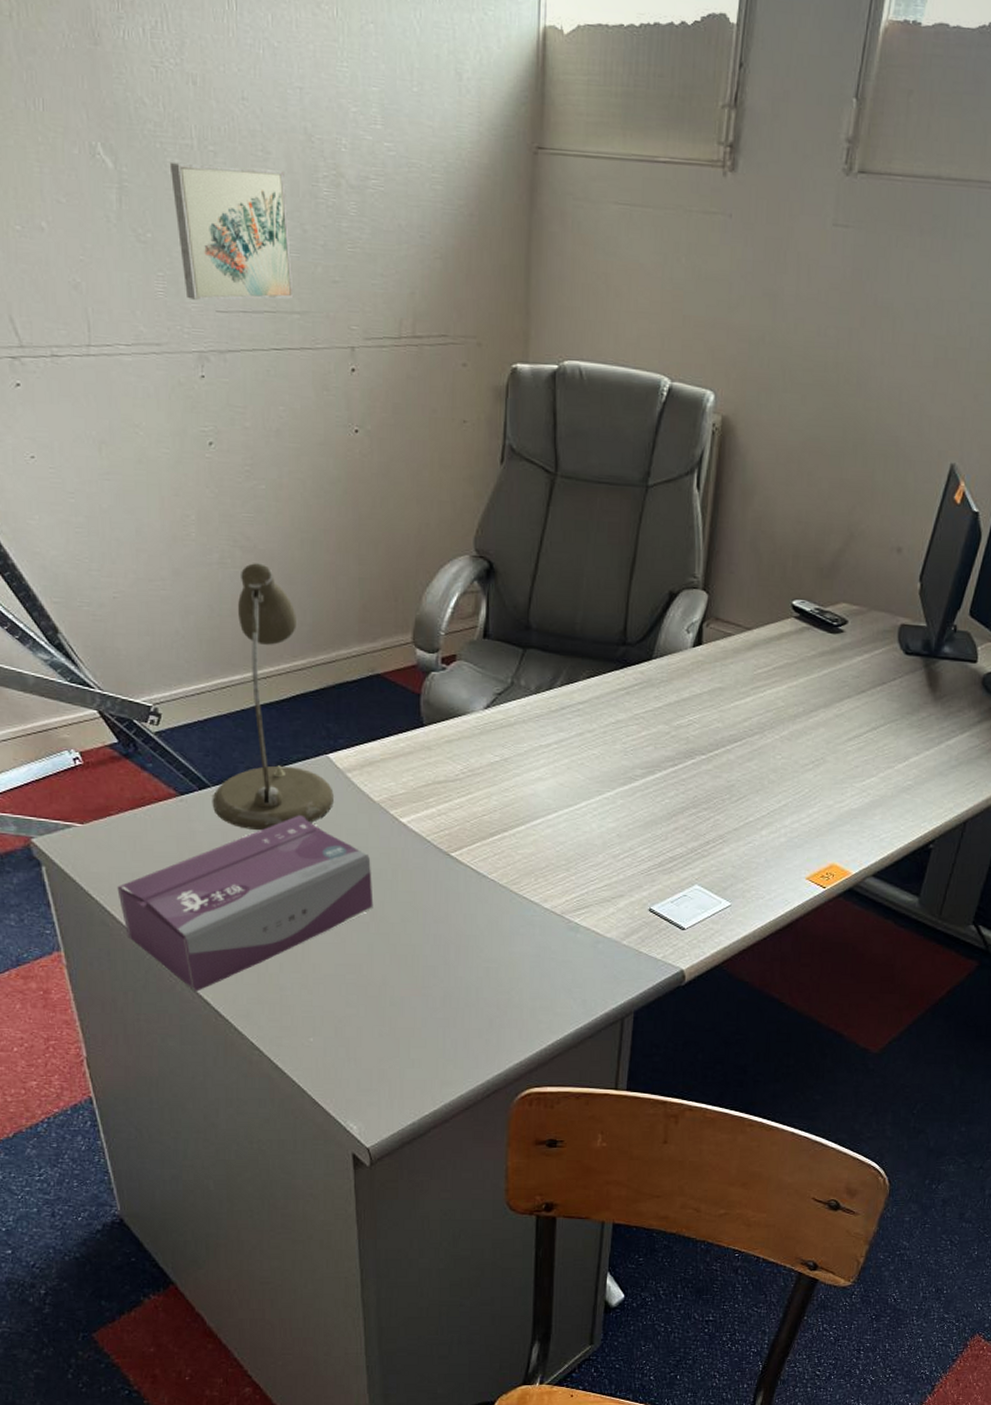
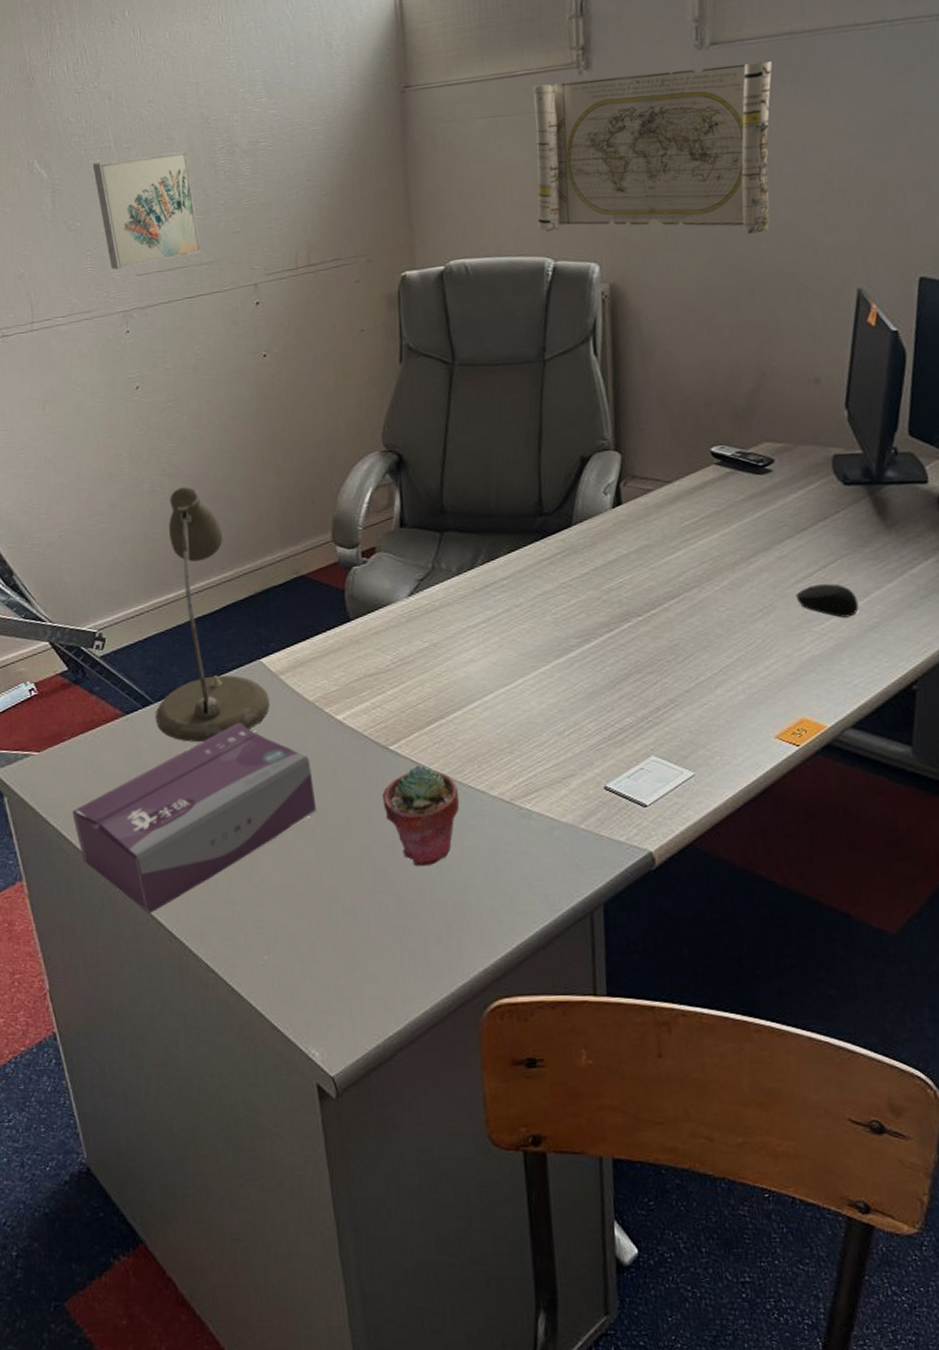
potted succulent: none [439,874,514,967] -> present [382,765,460,867]
map: none [659,178,914,389] -> present [533,61,772,234]
computer mouse: none [845,745,898,778] -> present [796,584,859,618]

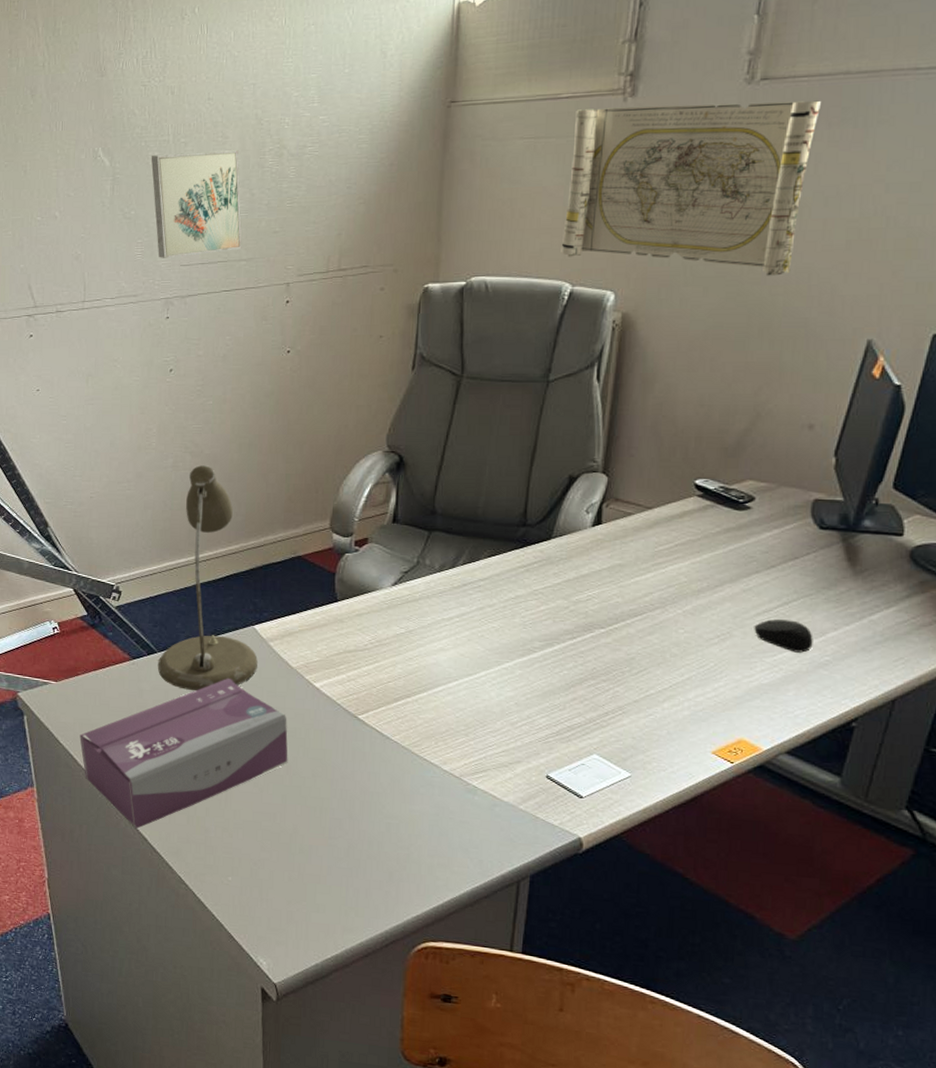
potted succulent: present [382,765,460,867] -> none [346,735,415,822]

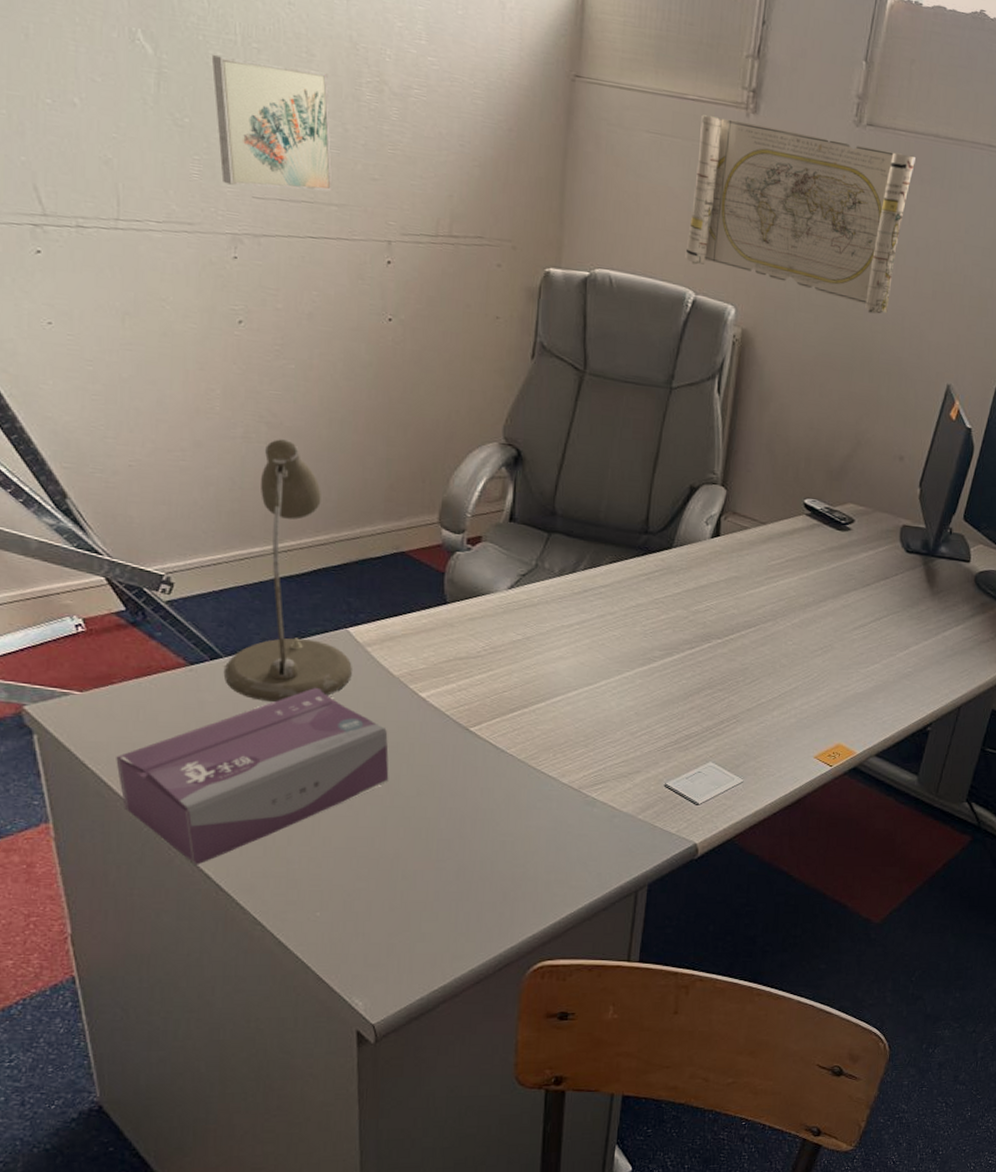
computer mouse: present [754,619,813,653] -> none [851,633,899,665]

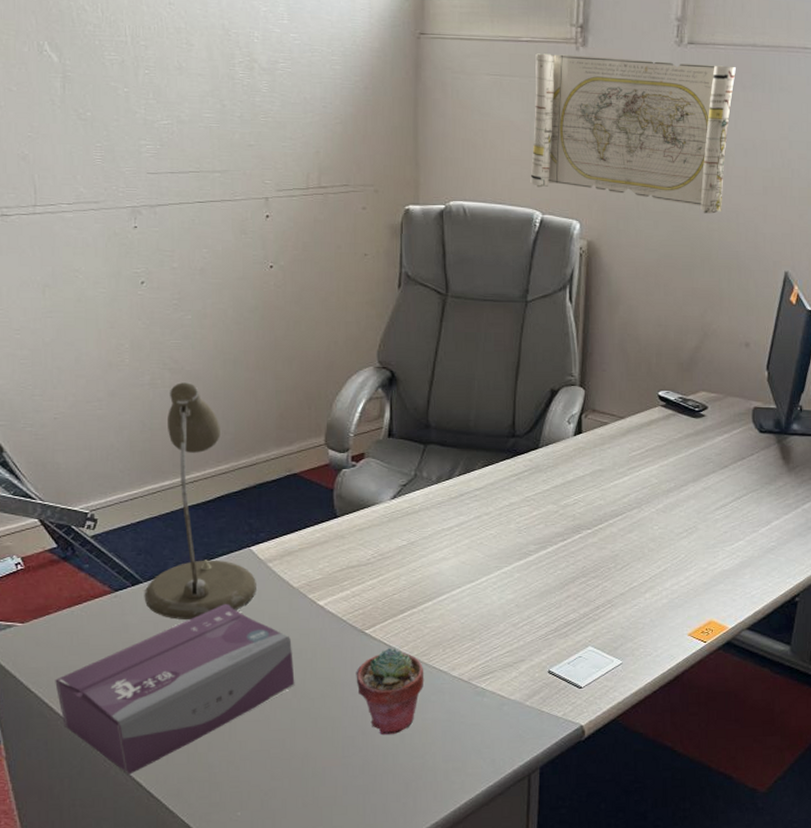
wall art: present [211,55,333,192] -> none [107,55,215,165]
potted succulent: none [456,748,532,841] -> present [356,648,425,736]

